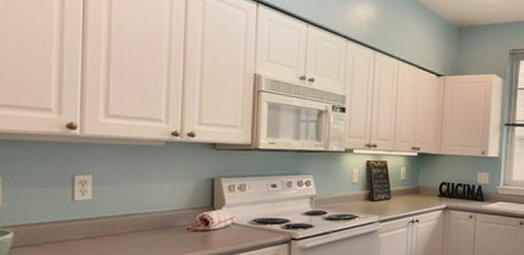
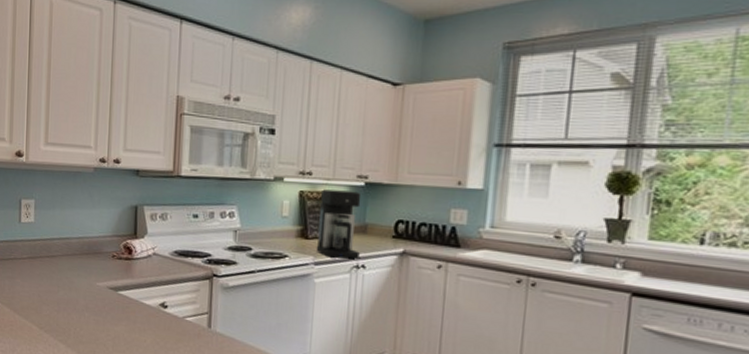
coffee maker: none [380,159,415,216] -> present [316,189,362,259]

